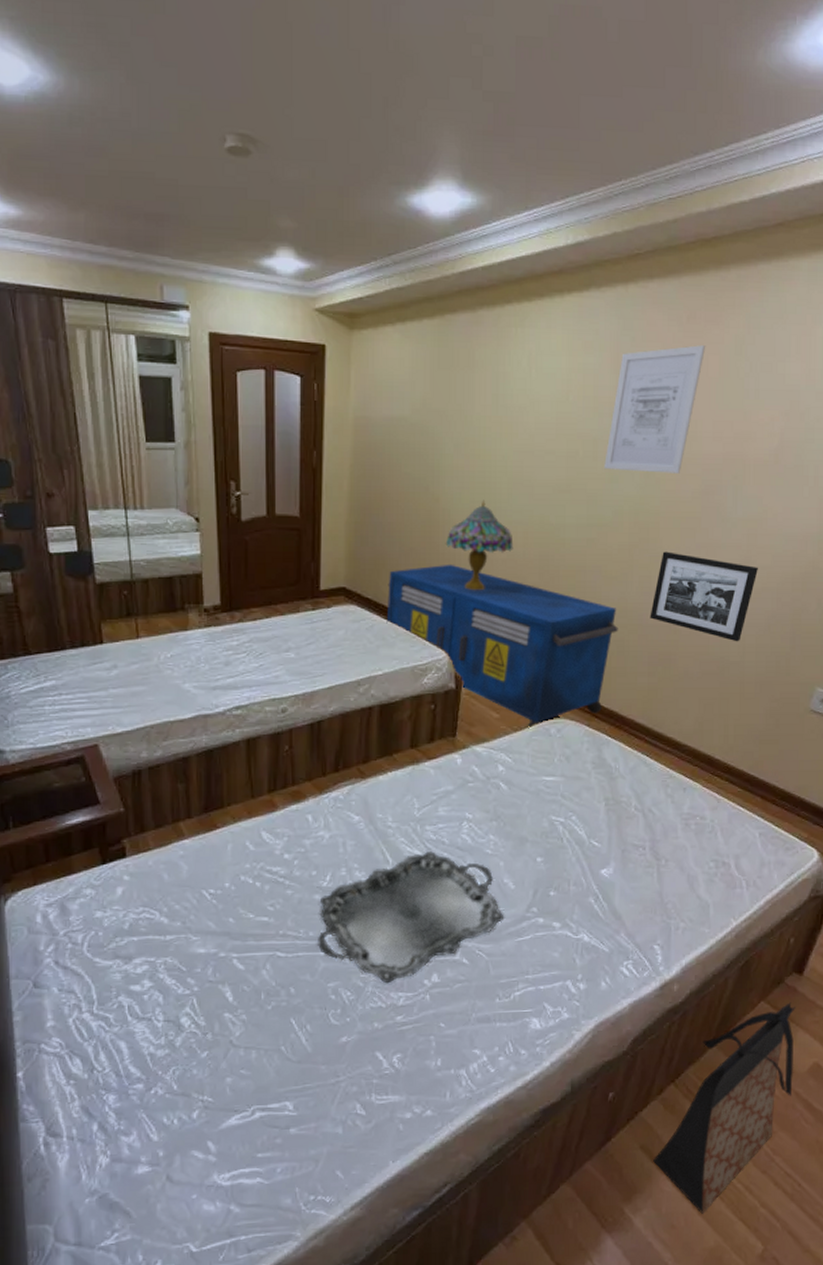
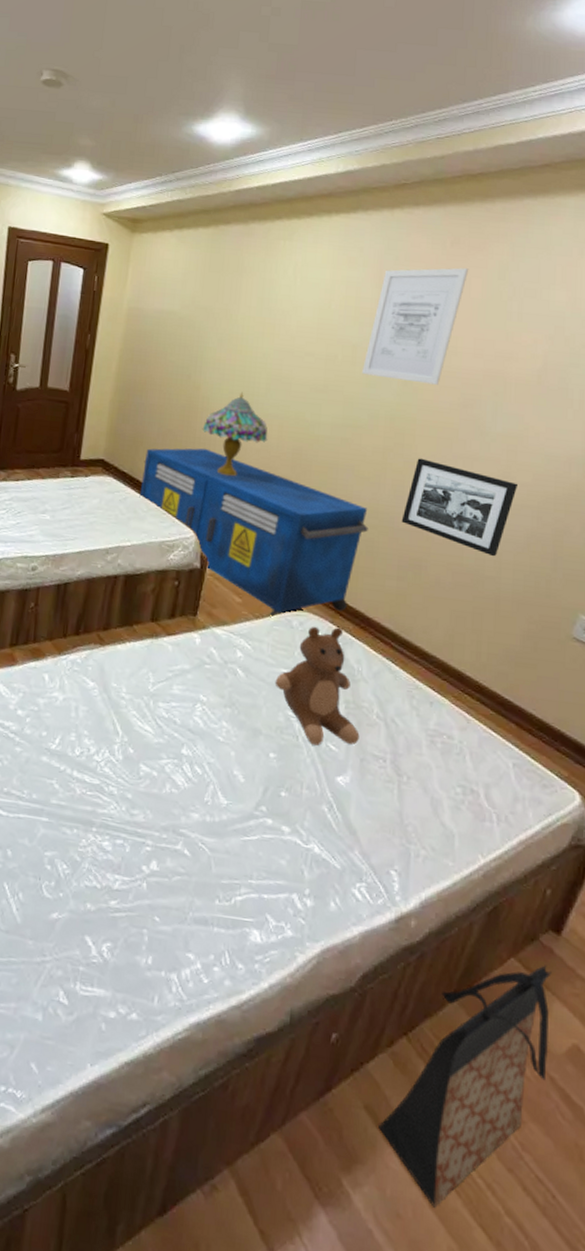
serving tray: present [318,851,504,984] -> none [40,729,231,863]
teddy bear: none [537,729,620,844] -> present [274,627,360,746]

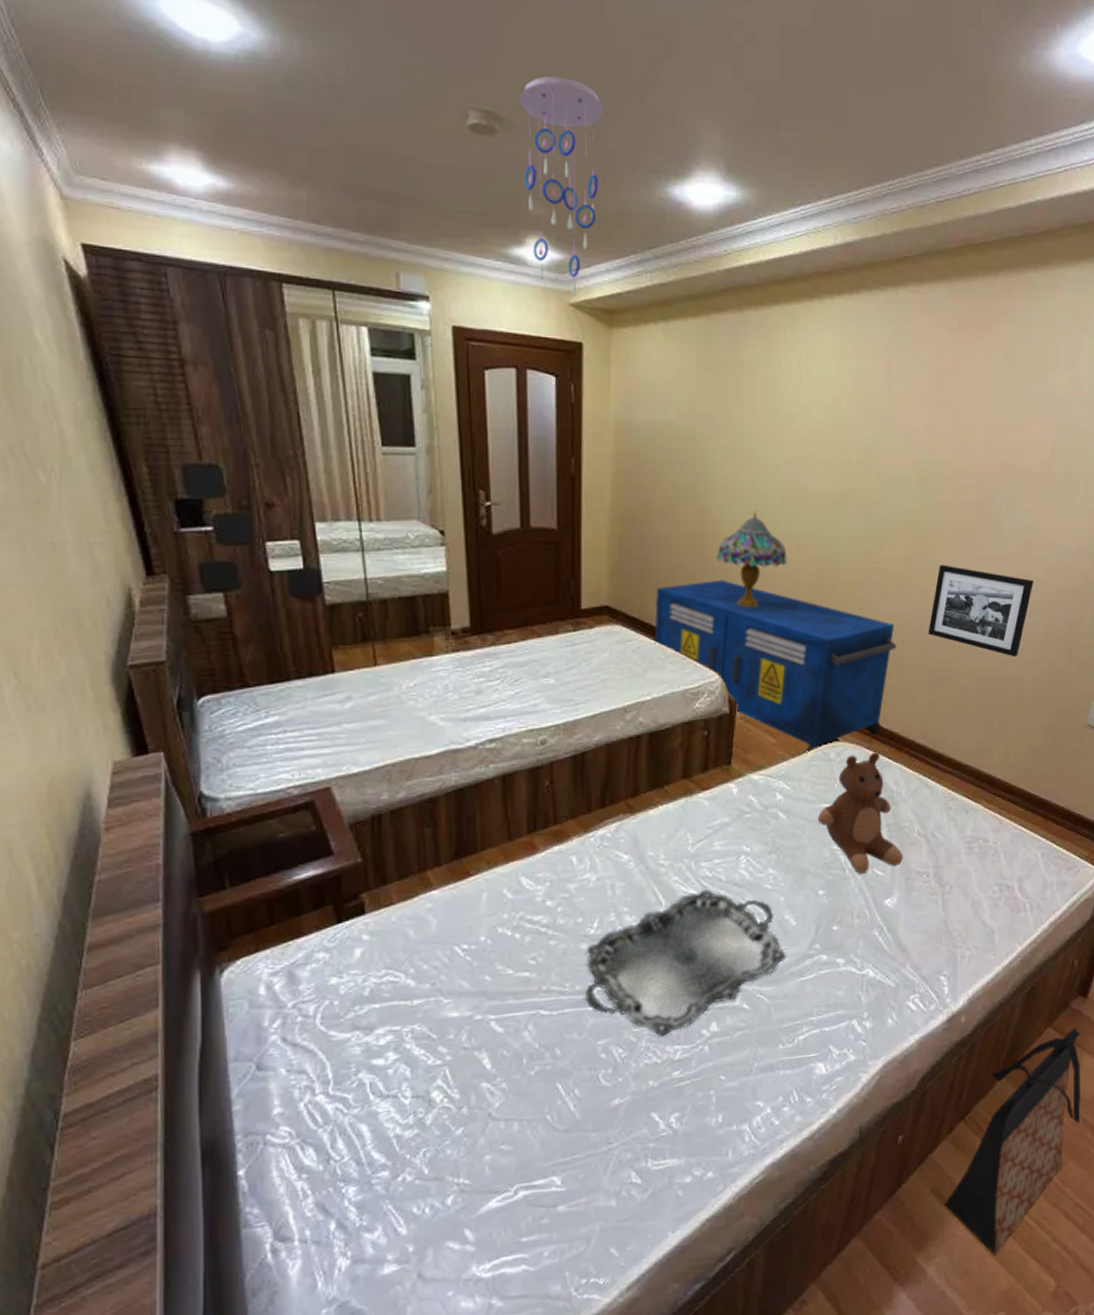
serving tray: none [40,729,231,863] -> present [585,889,786,1037]
ceiling mobile: none [78,44,149,208] -> present [519,76,604,296]
wall art: present [362,268,469,385] -> none [879,352,977,484]

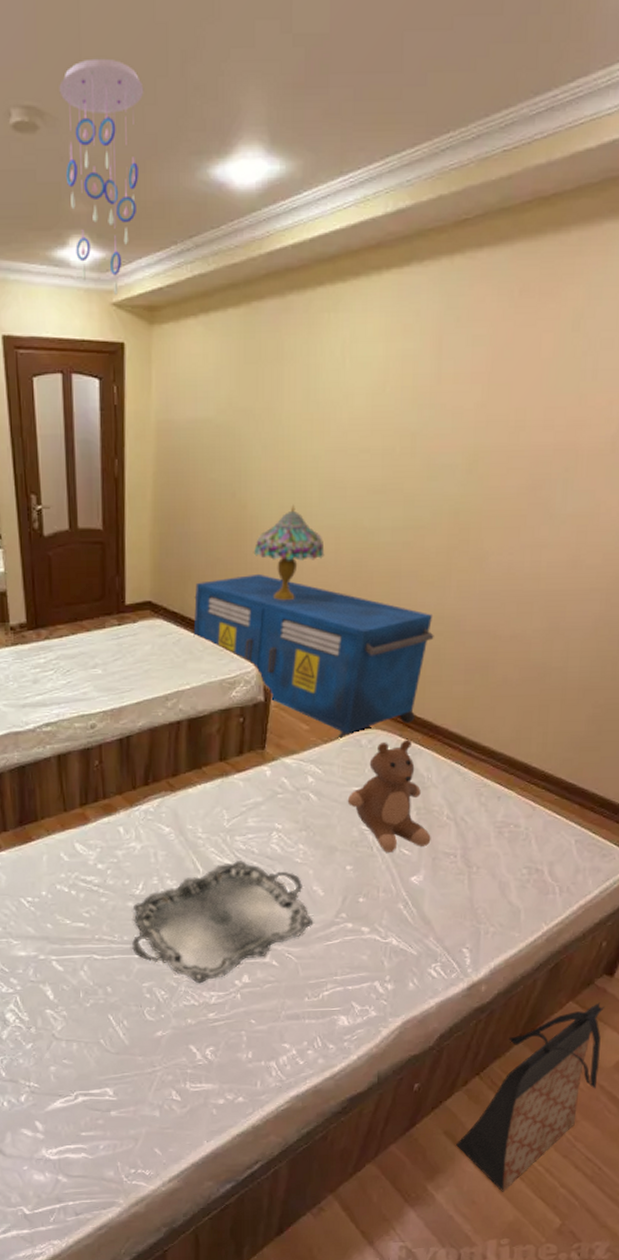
picture frame: present [928,565,1033,657] -> none [468,553,587,647]

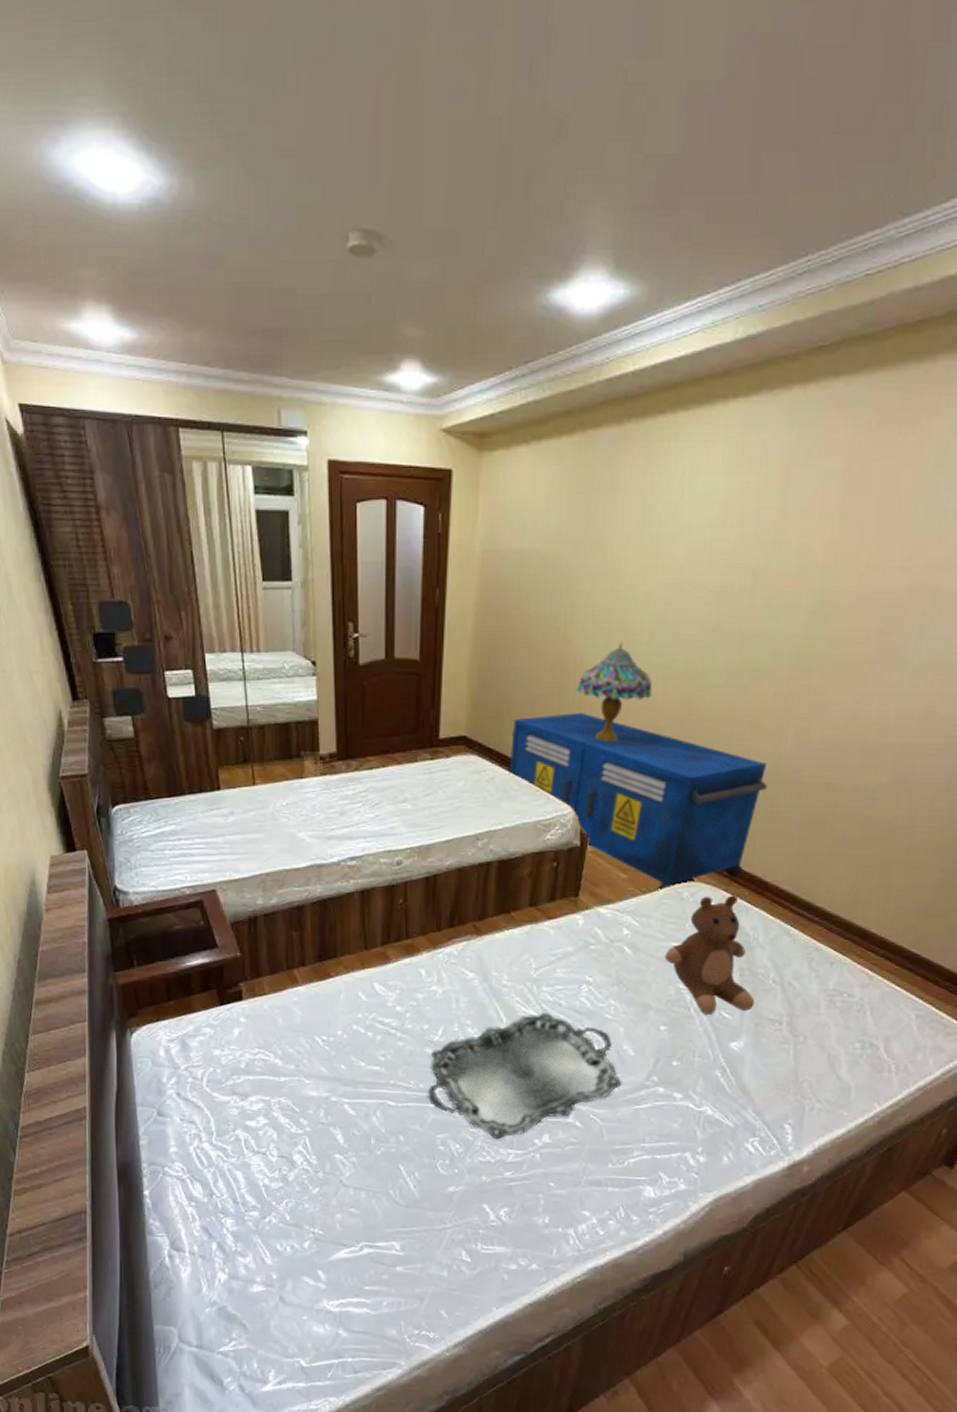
ceiling mobile: present [59,58,144,295] -> none [399,181,486,421]
bag: present [456,1002,604,1192] -> none [768,1195,942,1394]

